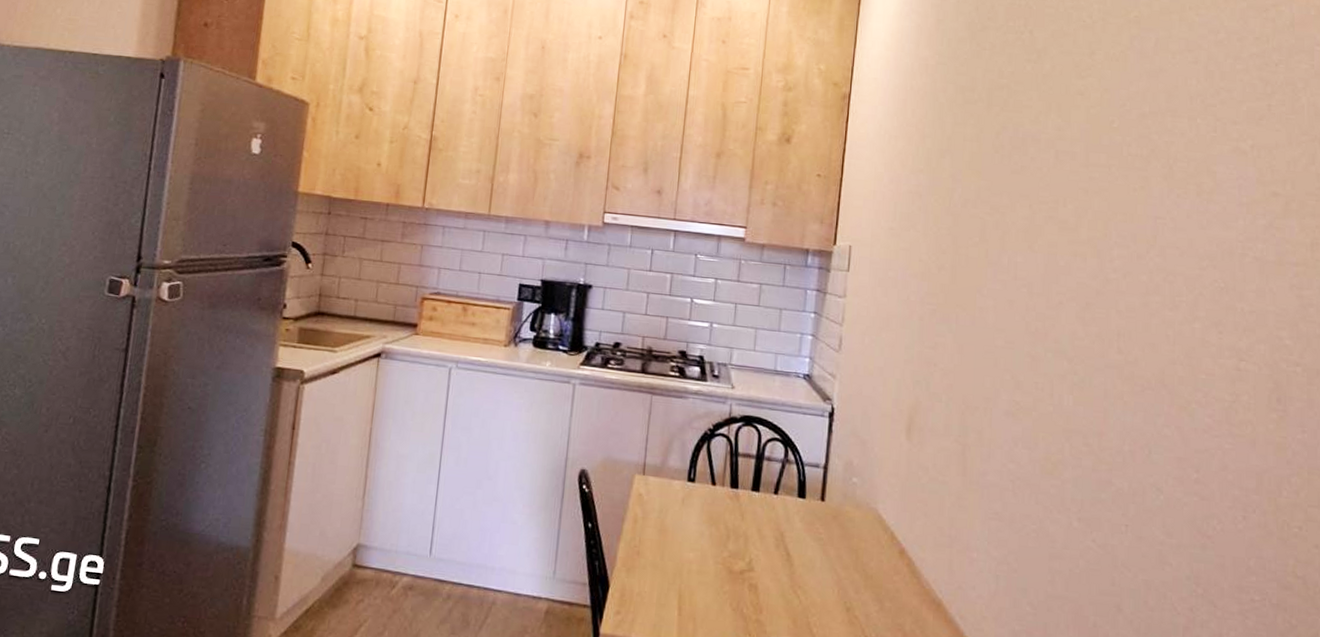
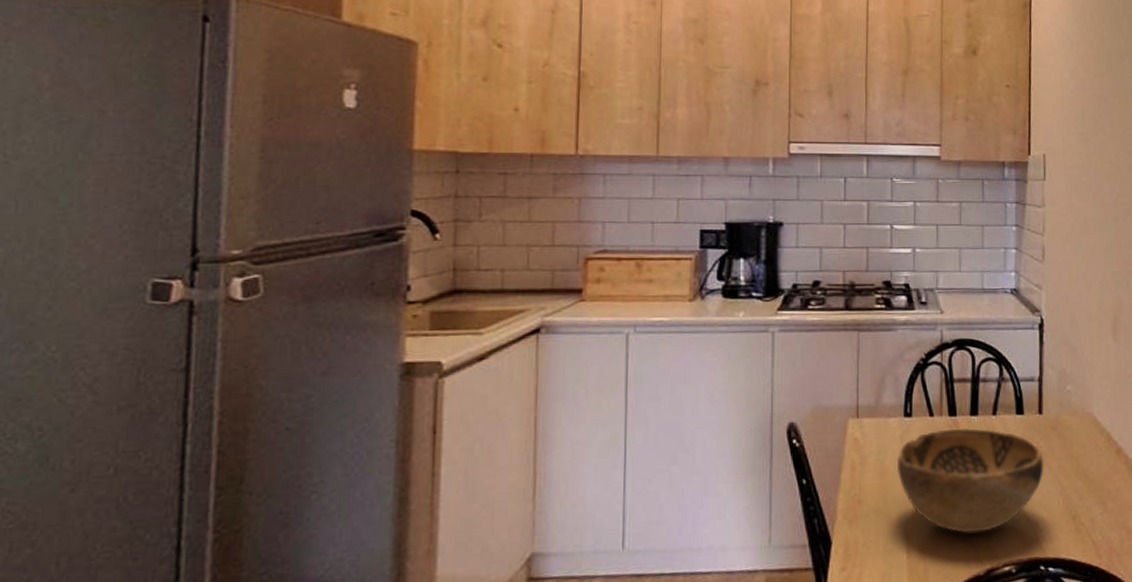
decorative bowl: none [675,499,822,606] -> present [896,428,1044,534]

